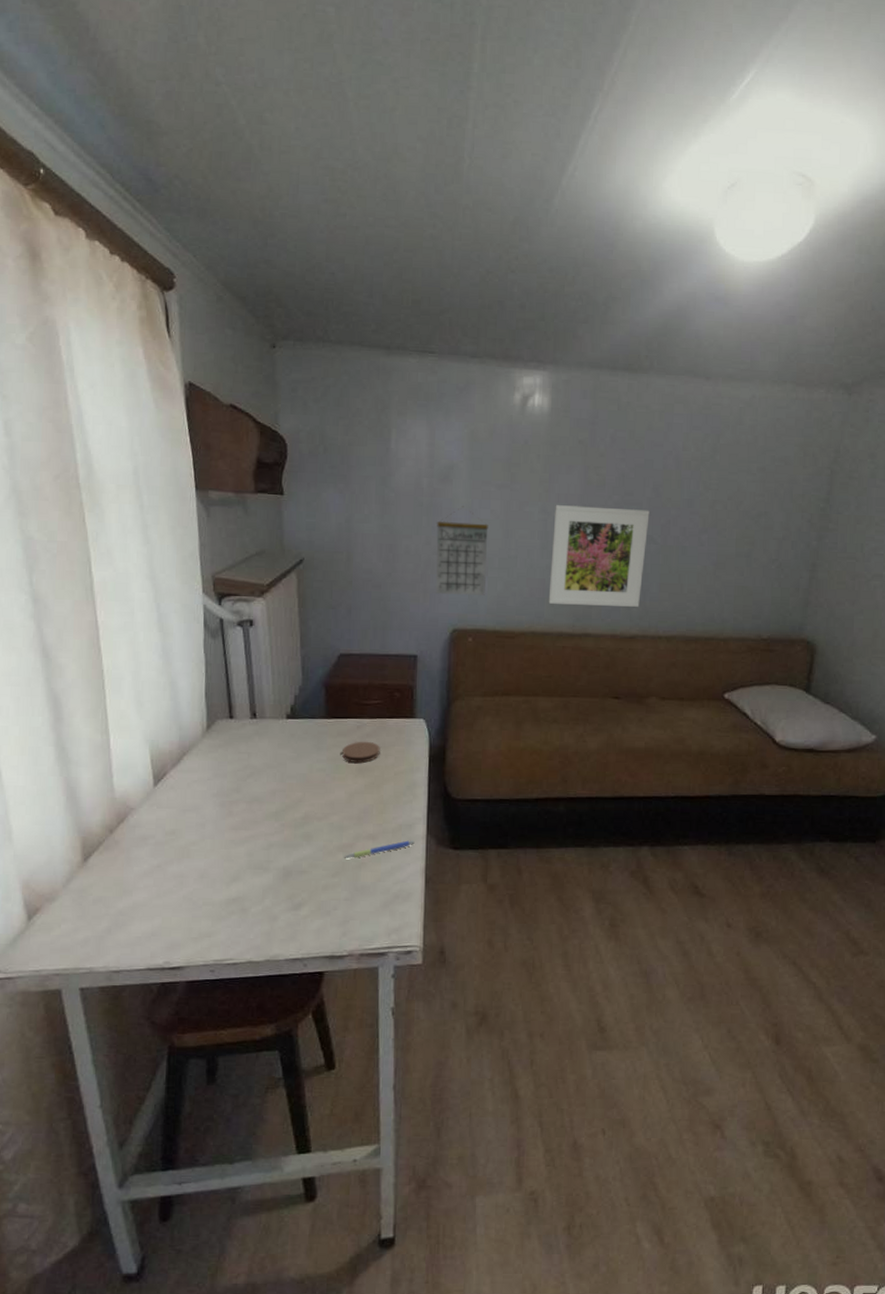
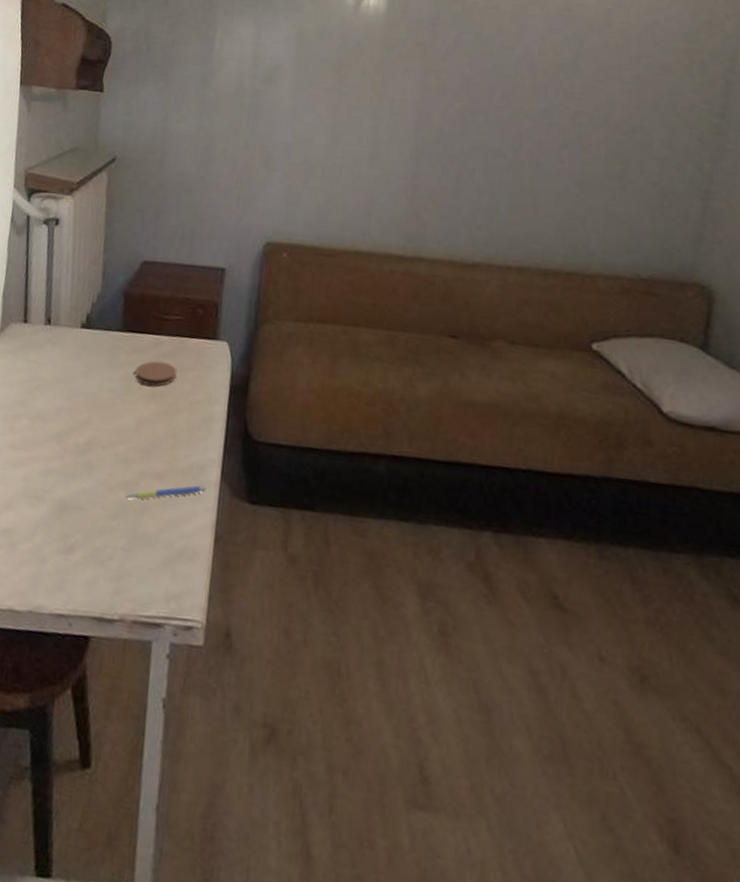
calendar: present [435,506,489,596] -> none [250,109,313,207]
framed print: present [548,505,650,607] -> none [376,111,498,230]

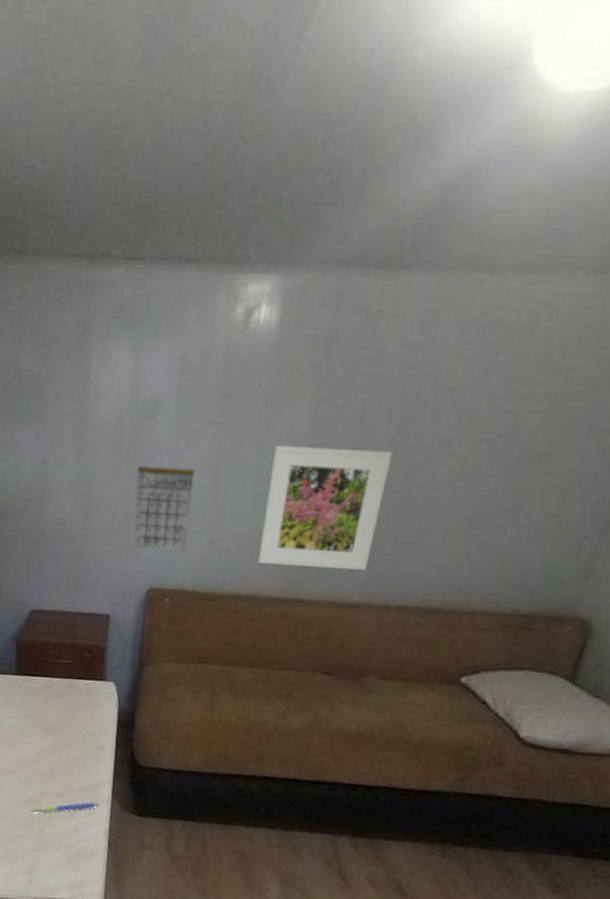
coaster: present [135,361,177,387] -> none [32,700,69,722]
calendar: none [250,109,313,207] -> present [132,448,195,553]
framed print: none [376,111,498,230] -> present [257,446,393,570]

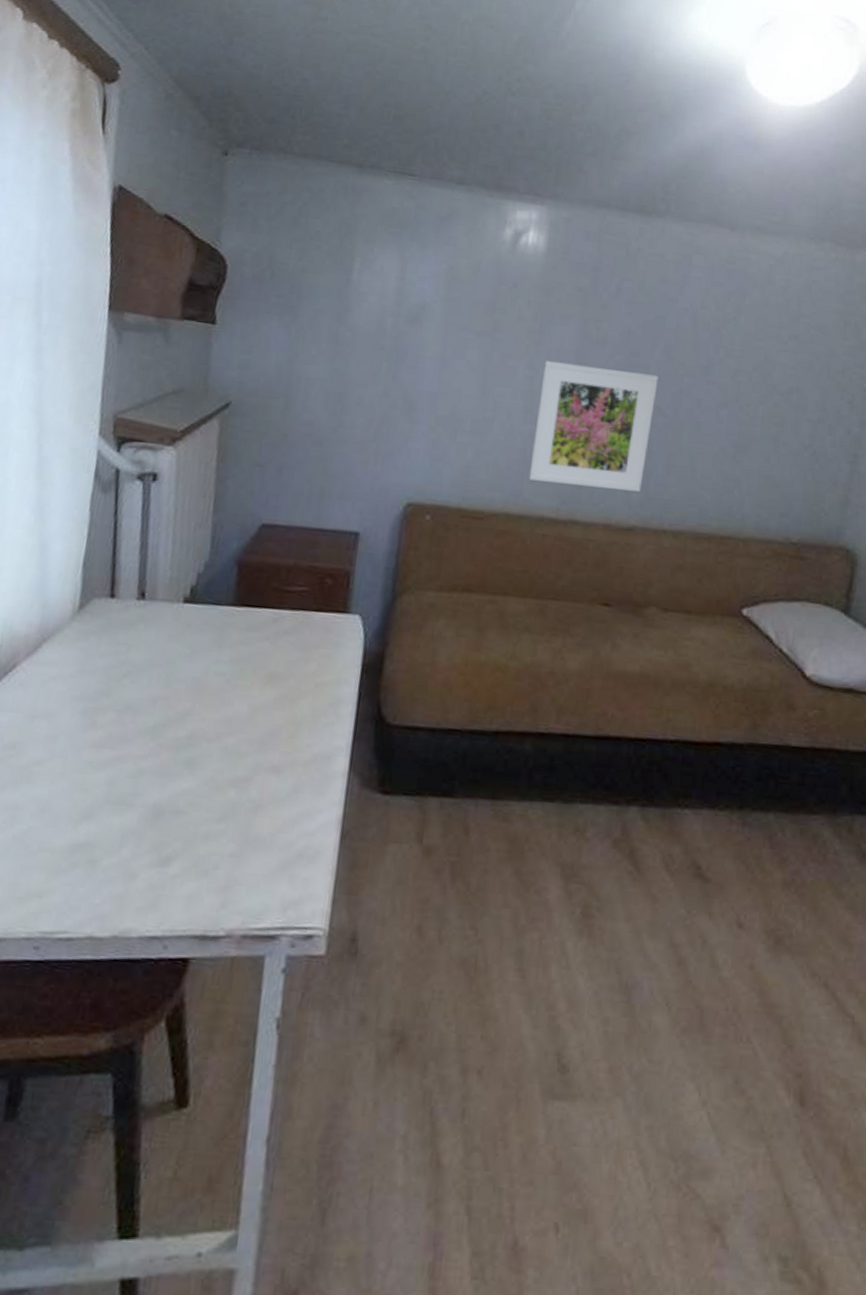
pen: present [31,802,100,814] -> none [235,777,332,798]
calendar: present [132,448,195,553] -> none [390,353,462,464]

